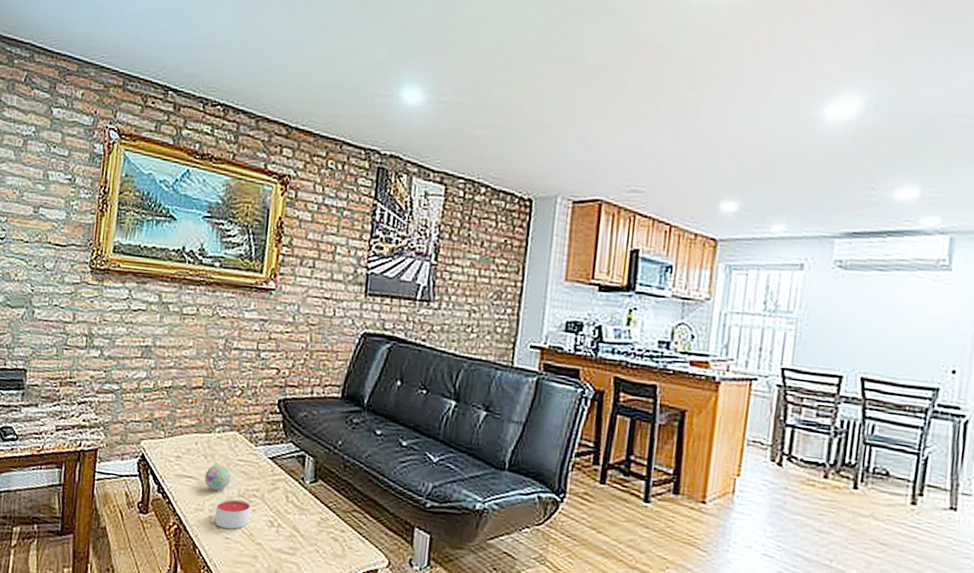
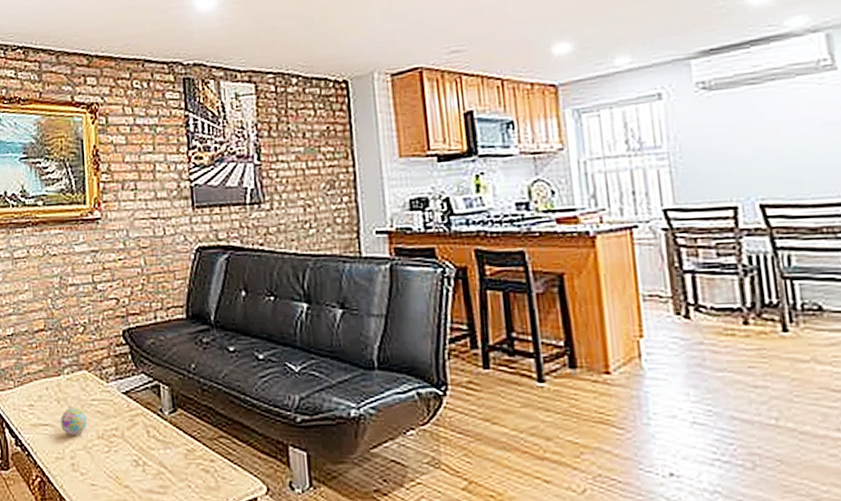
candle: present [214,499,251,529] -> none [76,442,114,474]

